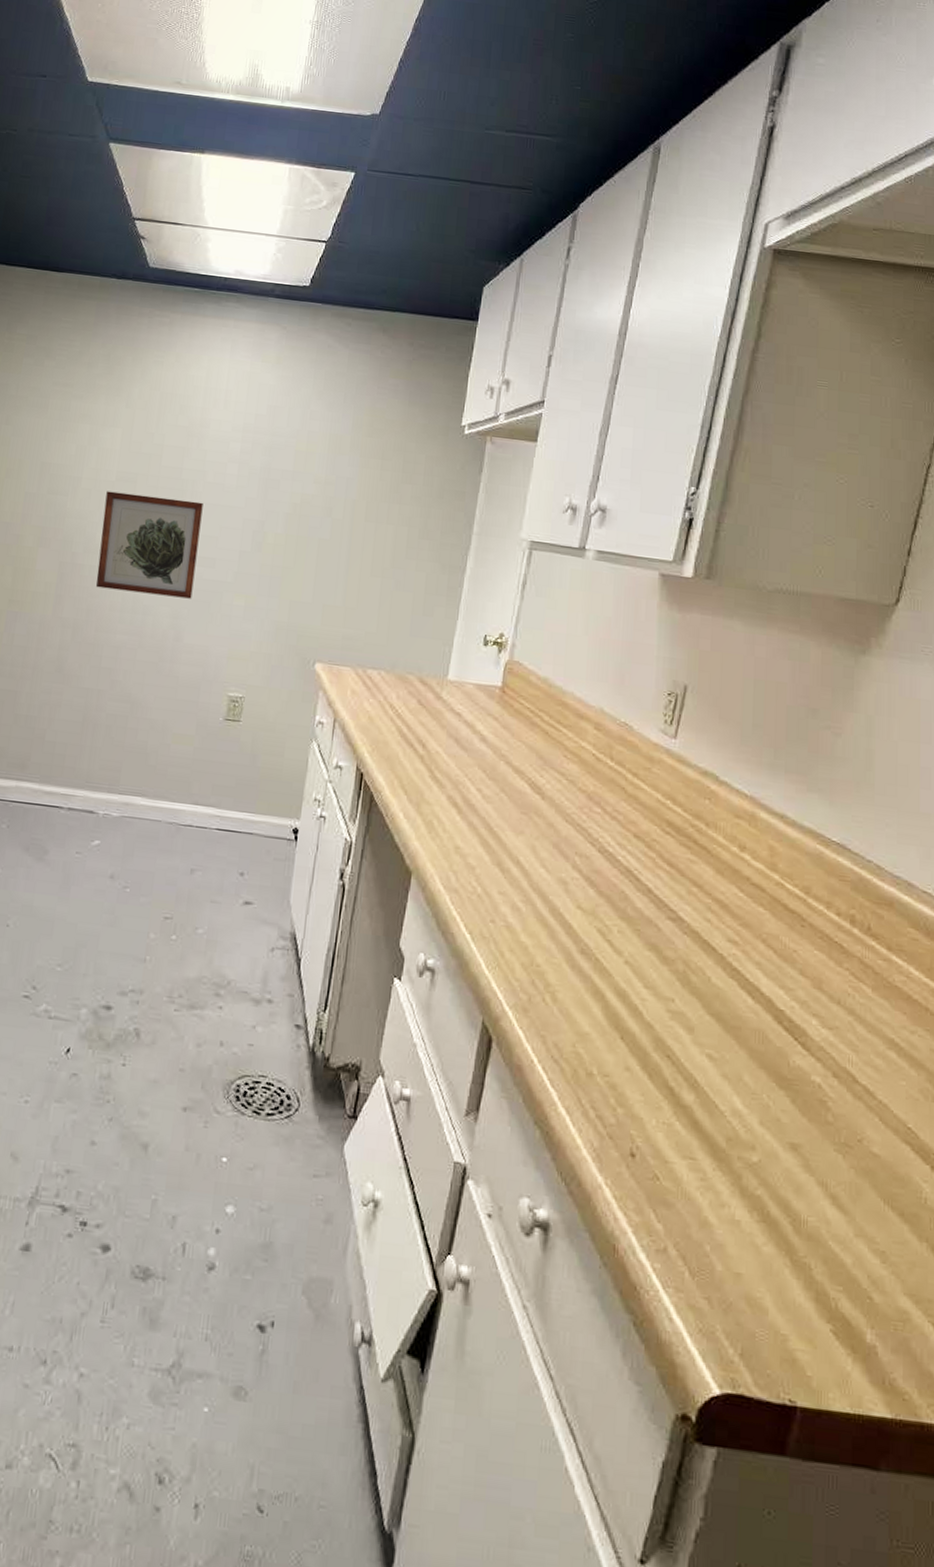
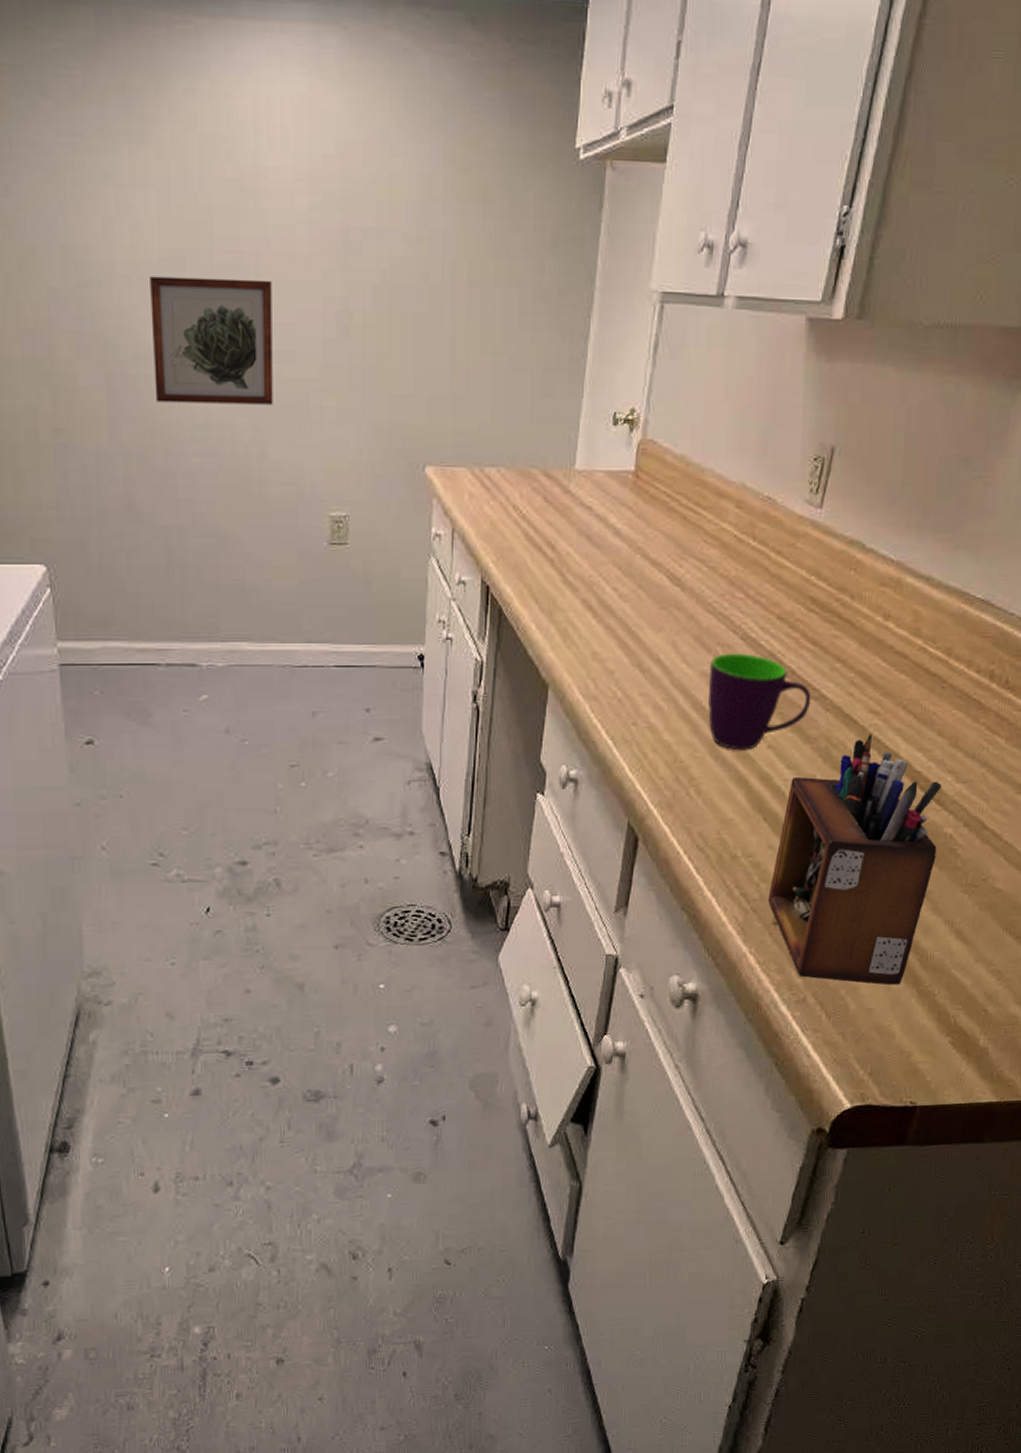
mug: none [565,864,669,964] -> present [708,653,812,751]
desk organizer: none [625,963,806,1250] -> present [767,734,942,985]

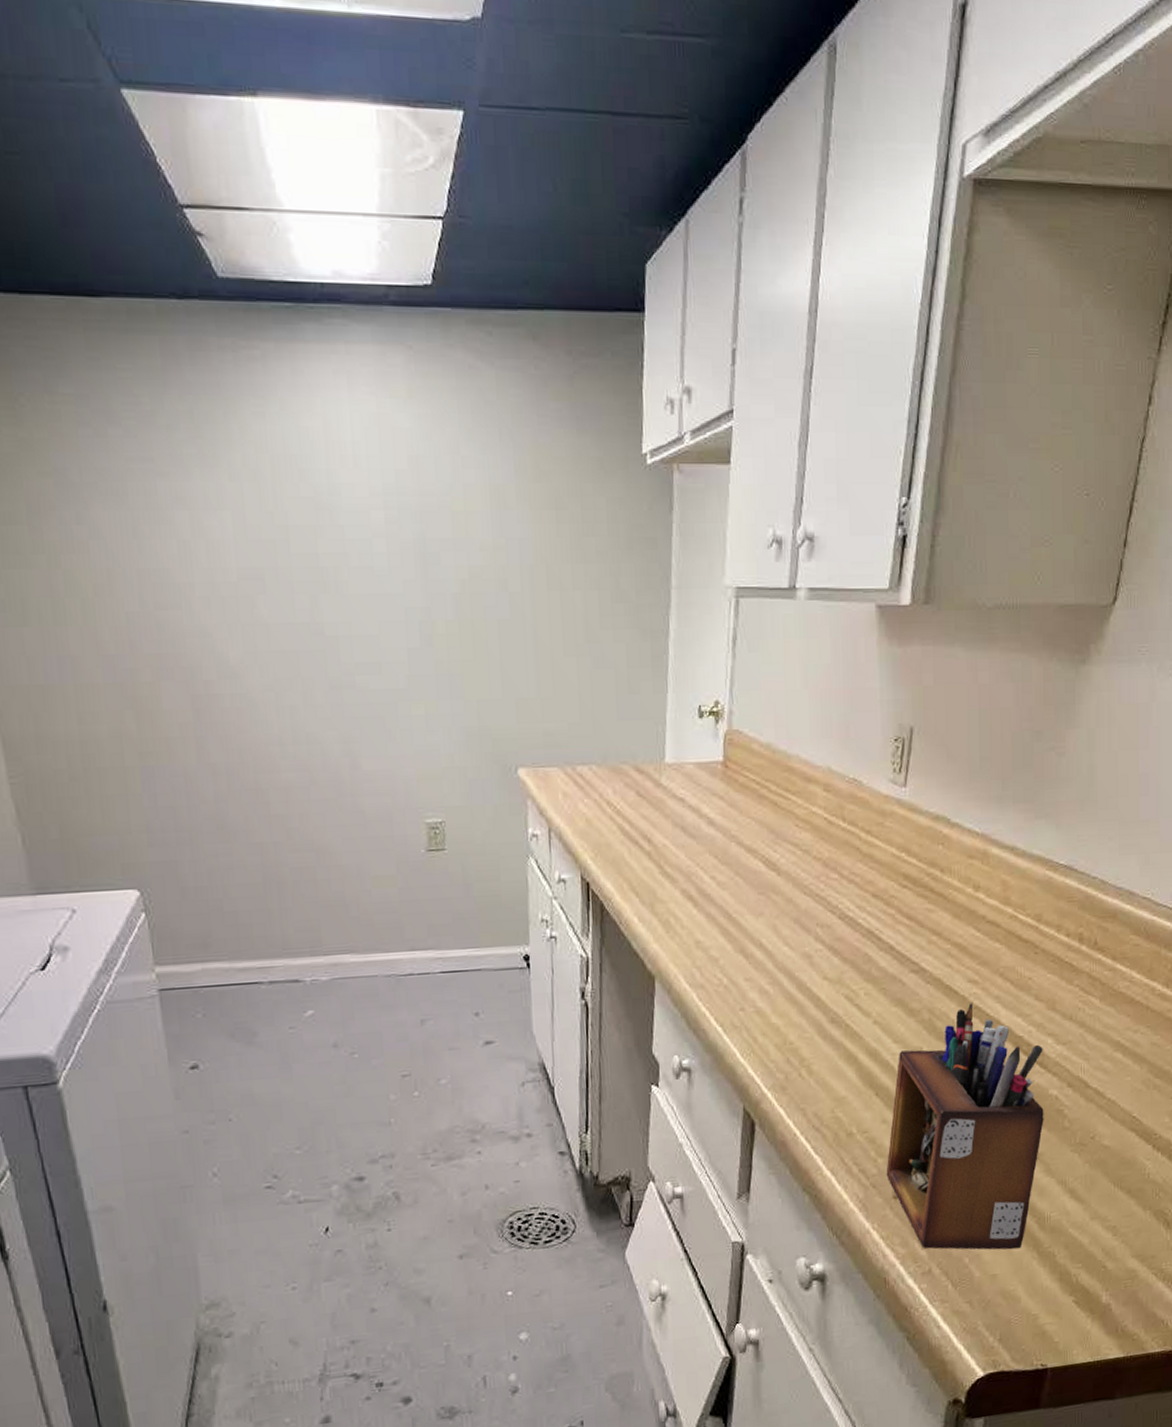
wall art: present [150,276,273,405] -> none [229,594,362,720]
mug: present [708,653,812,751] -> none [811,932,912,1029]

